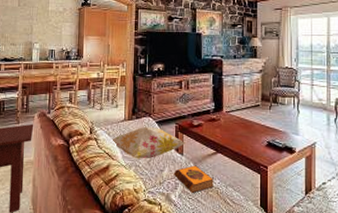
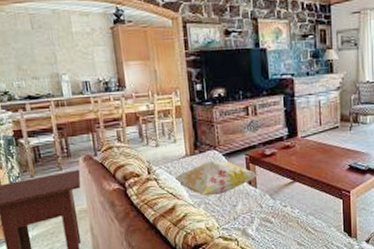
hardback book: present [174,165,214,193] -> none [249,197,293,225]

